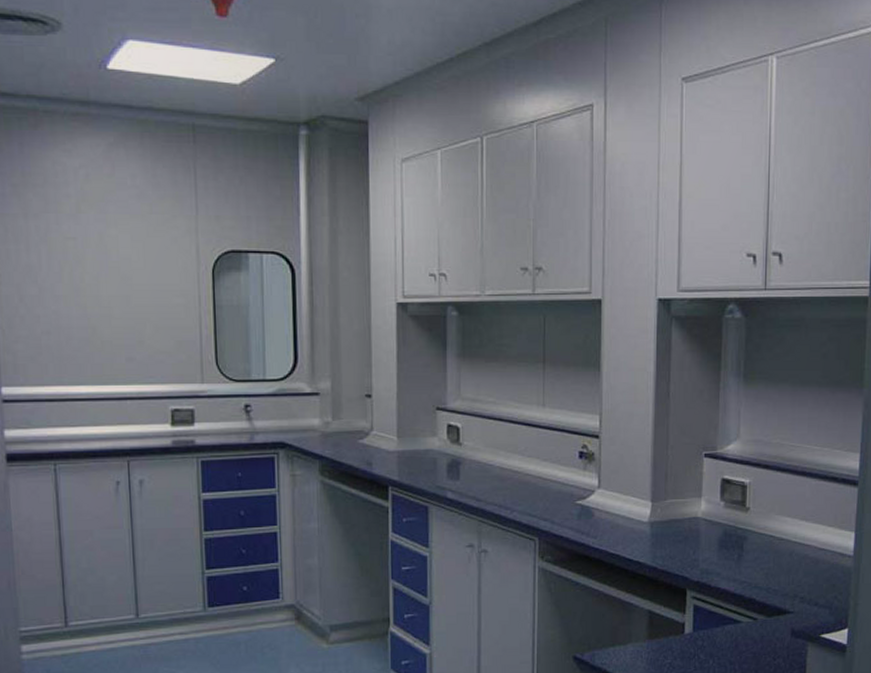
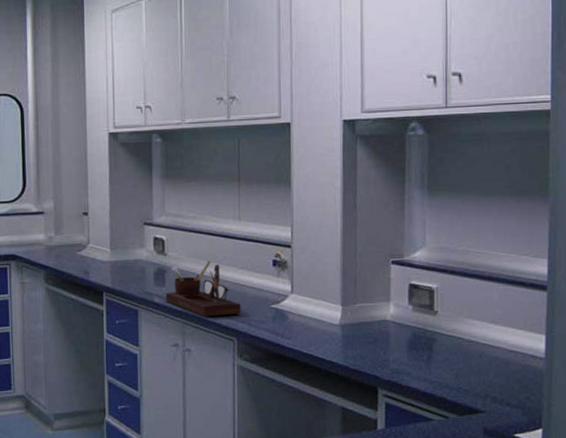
desk organizer: none [460,451,544,514] -> present [165,260,241,317]

